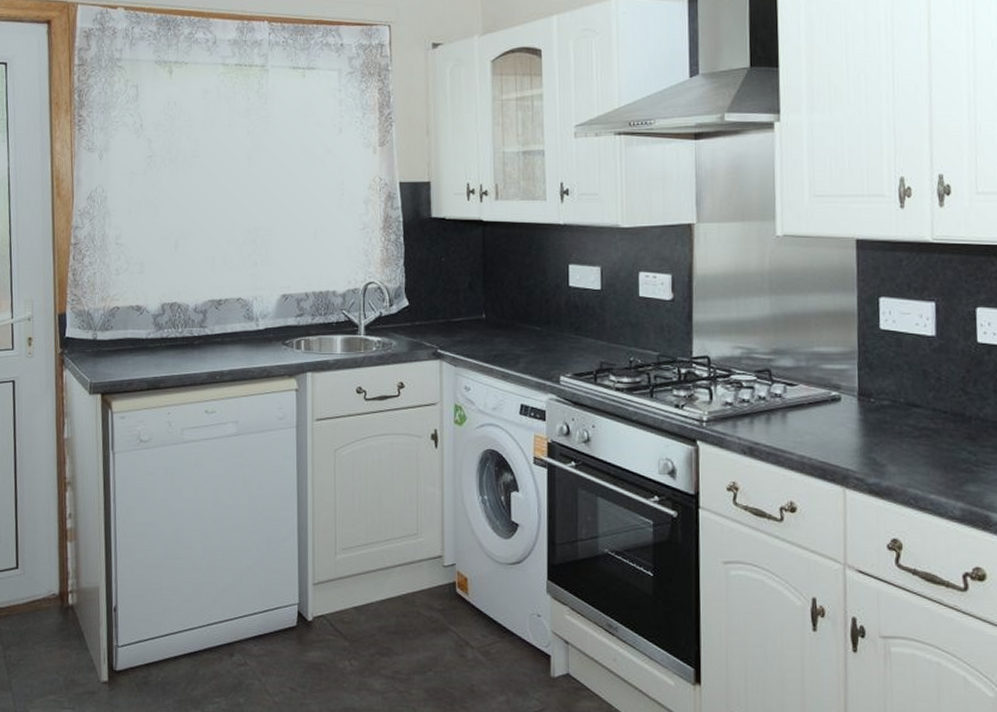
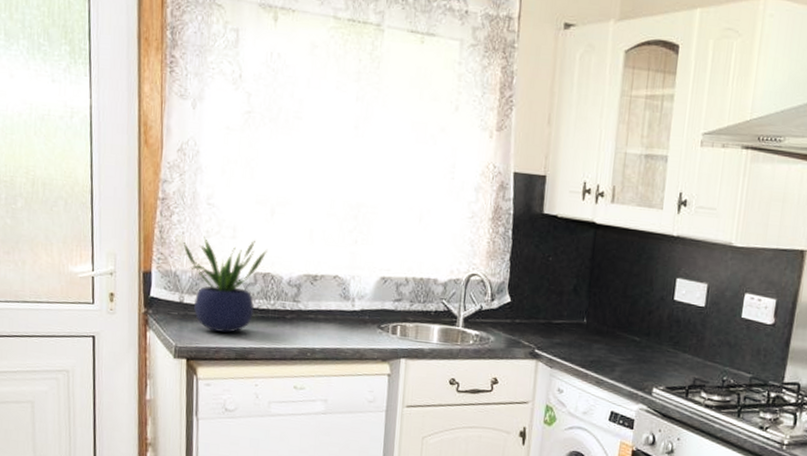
potted plant: none [94,274,173,364] -> present [183,237,268,333]

